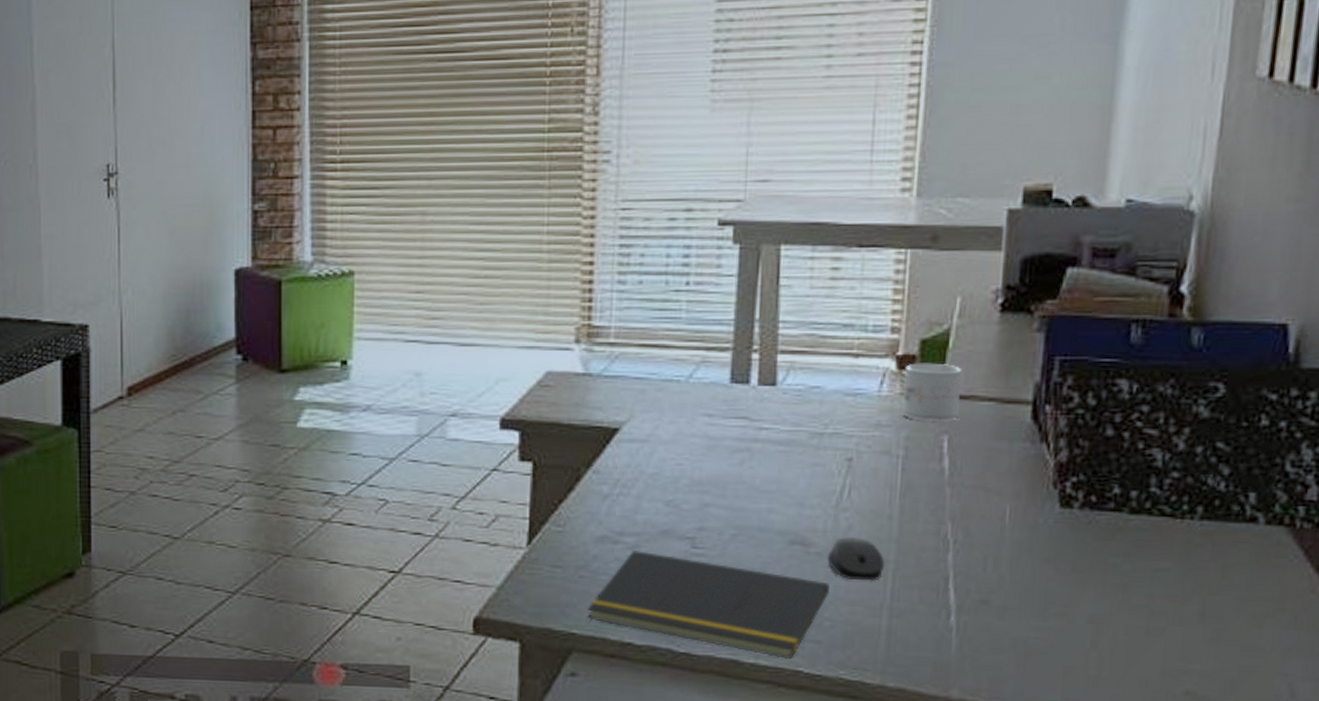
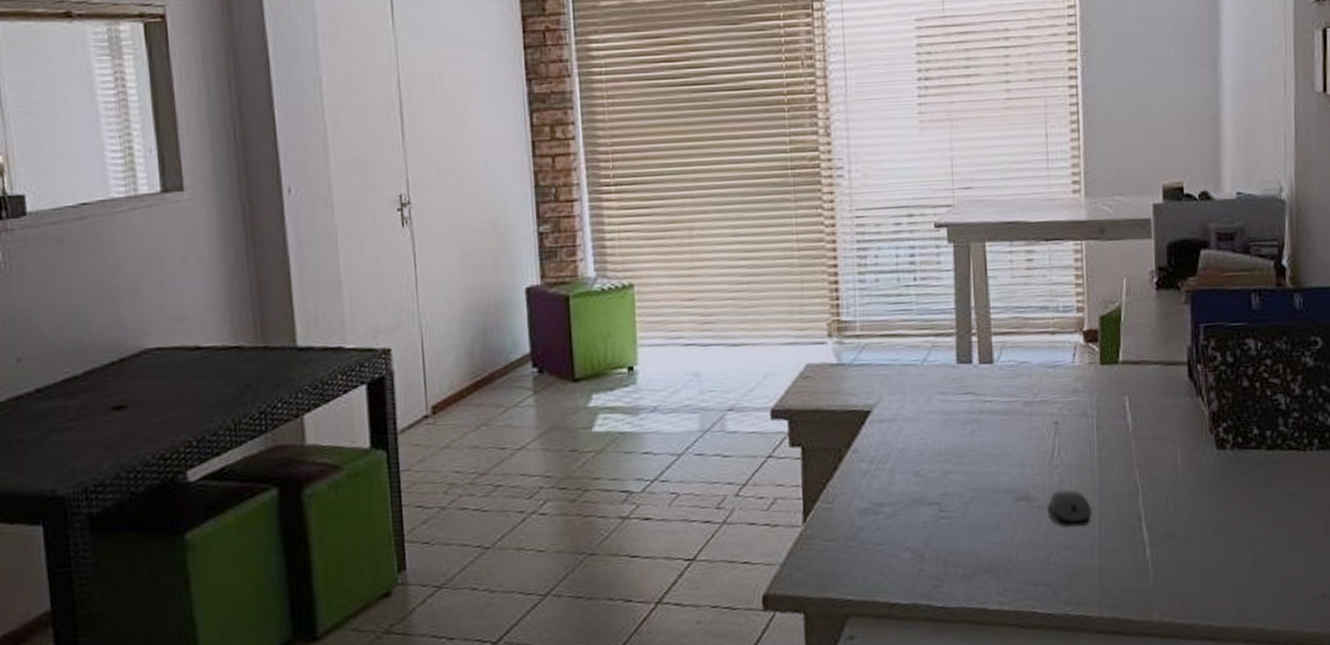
notepad: present [587,551,830,660] -> none [858,518,1052,603]
mug: present [902,363,962,423] -> none [1090,335,1135,385]

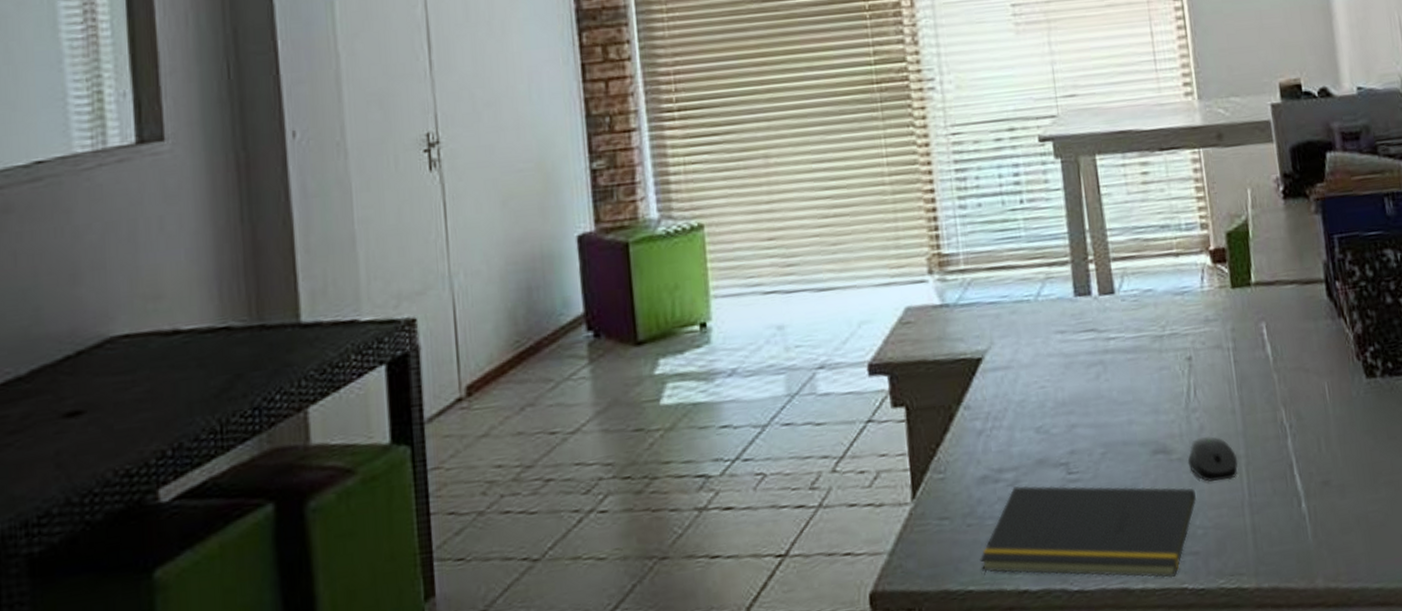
notepad: none [858,518,1052,603] -> present [980,485,1196,578]

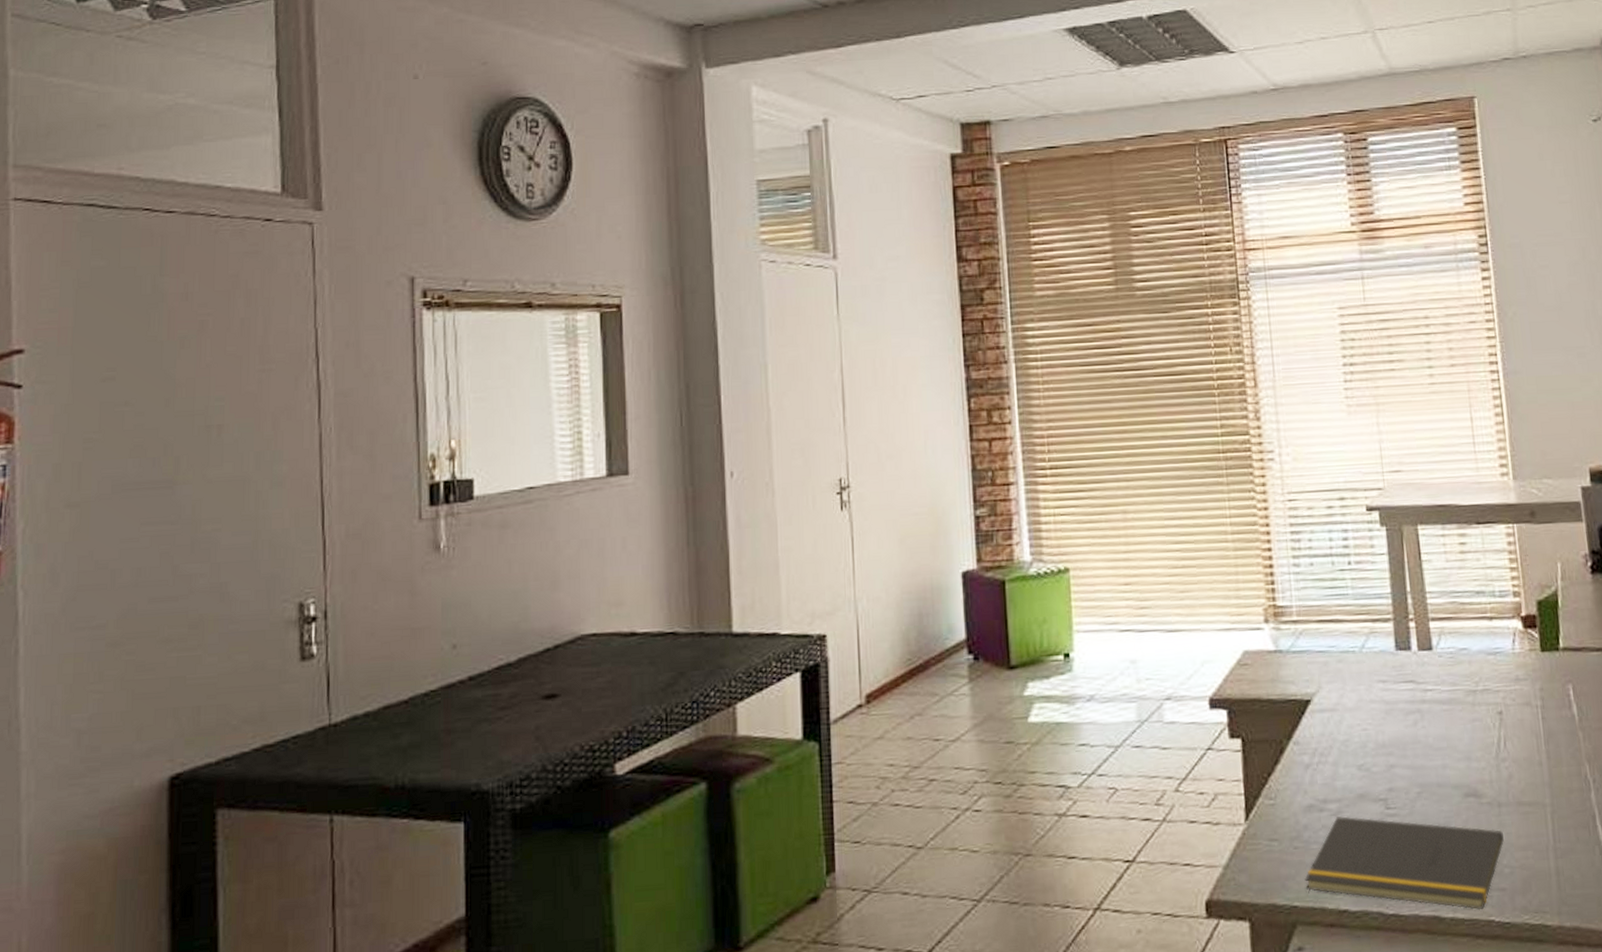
computer mouse: present [1187,435,1238,482] -> none [1496,784,1544,826]

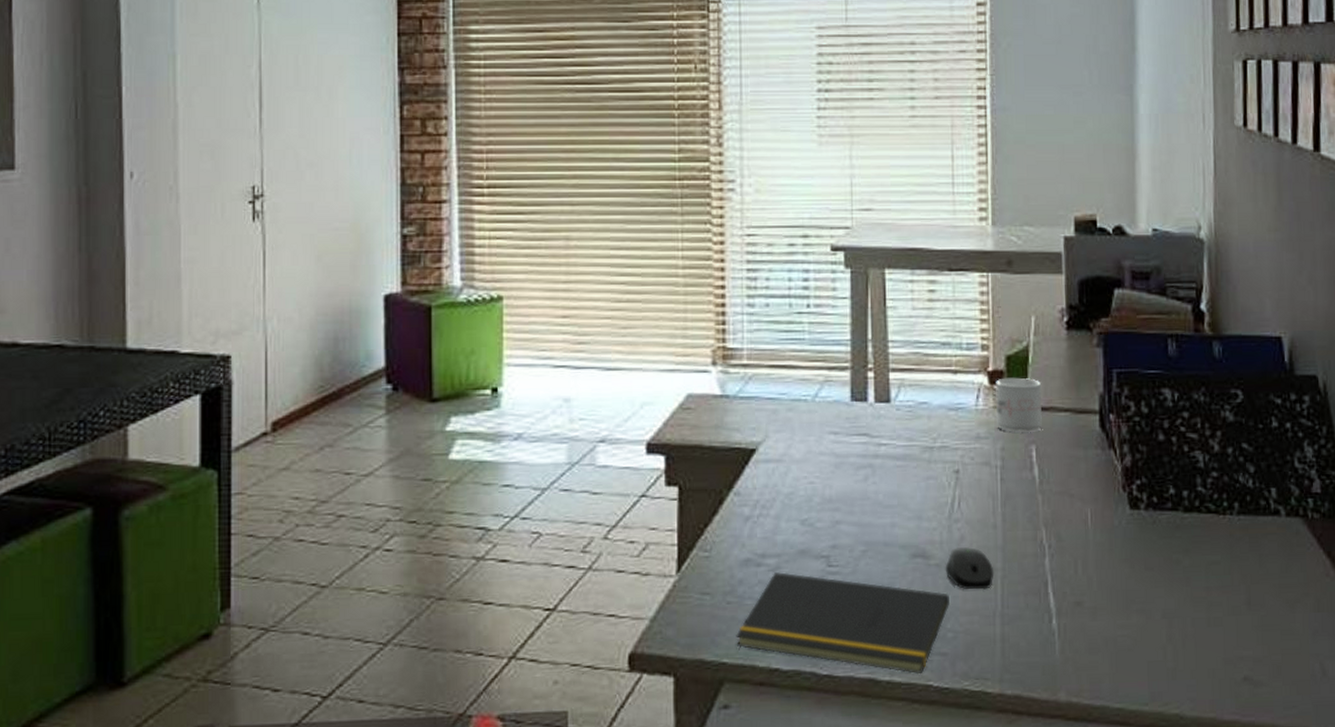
computer mouse: none [1496,784,1544,826] -> present [945,546,994,590]
mug: none [1529,621,1577,673] -> present [995,377,1043,433]

